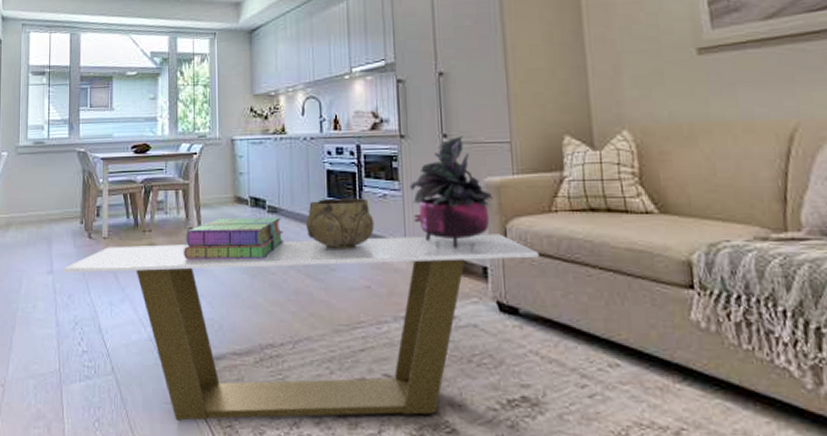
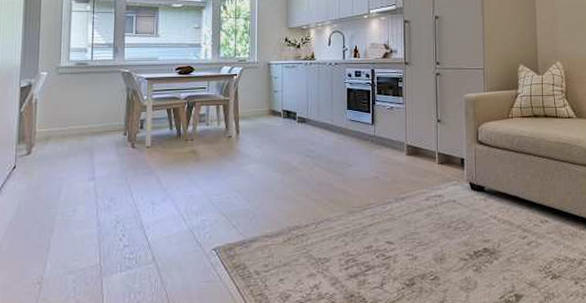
coffee table: present [63,234,539,421] -> none [105,134,500,295]
stack of books: present [184,217,284,260] -> none [223,126,310,163]
decorative bowl: present [305,197,375,249] -> none [329,110,383,150]
potted plant: present [409,135,493,249] -> none [411,63,470,147]

